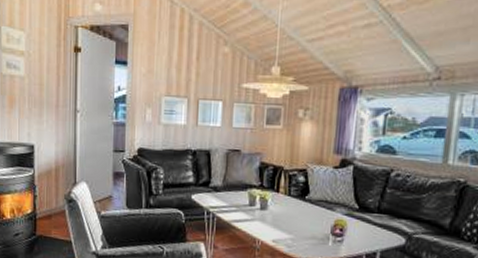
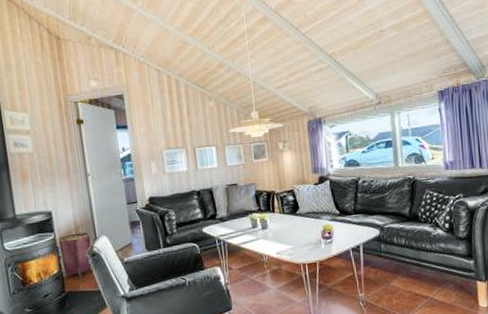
woven basket: none [37,173,70,224] -> present [59,232,94,280]

